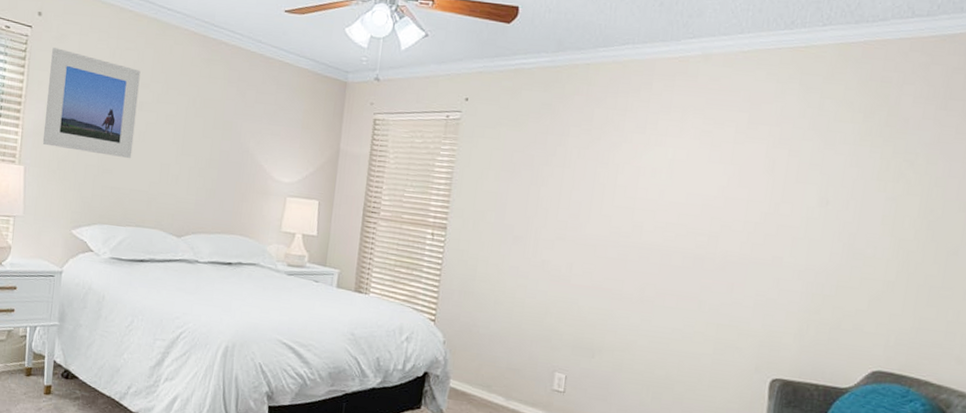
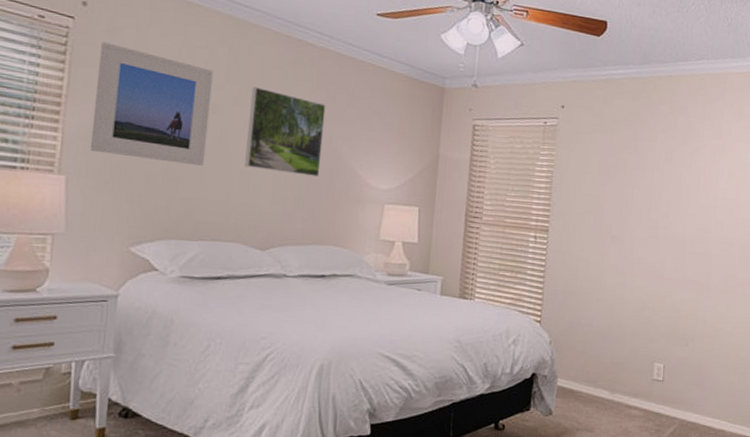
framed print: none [165,85,236,170] -> present [244,87,326,177]

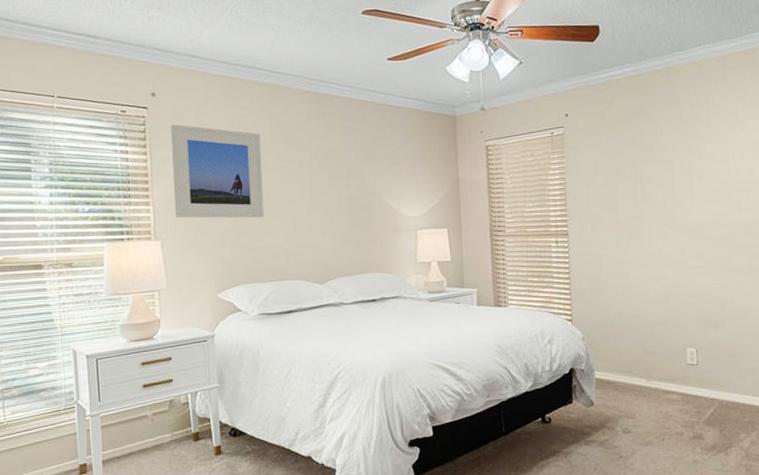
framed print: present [244,87,326,177] -> none [293,142,359,214]

